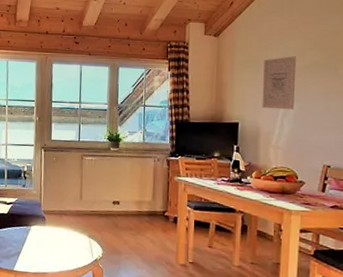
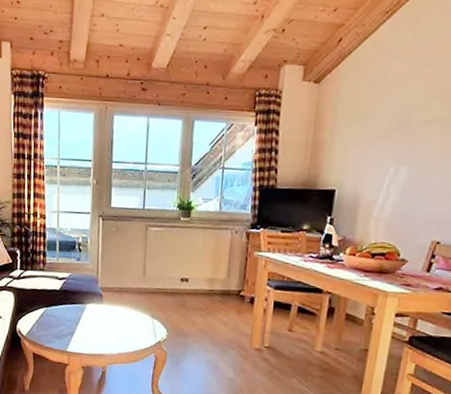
wall art: present [262,56,296,110] -> none [366,109,414,175]

